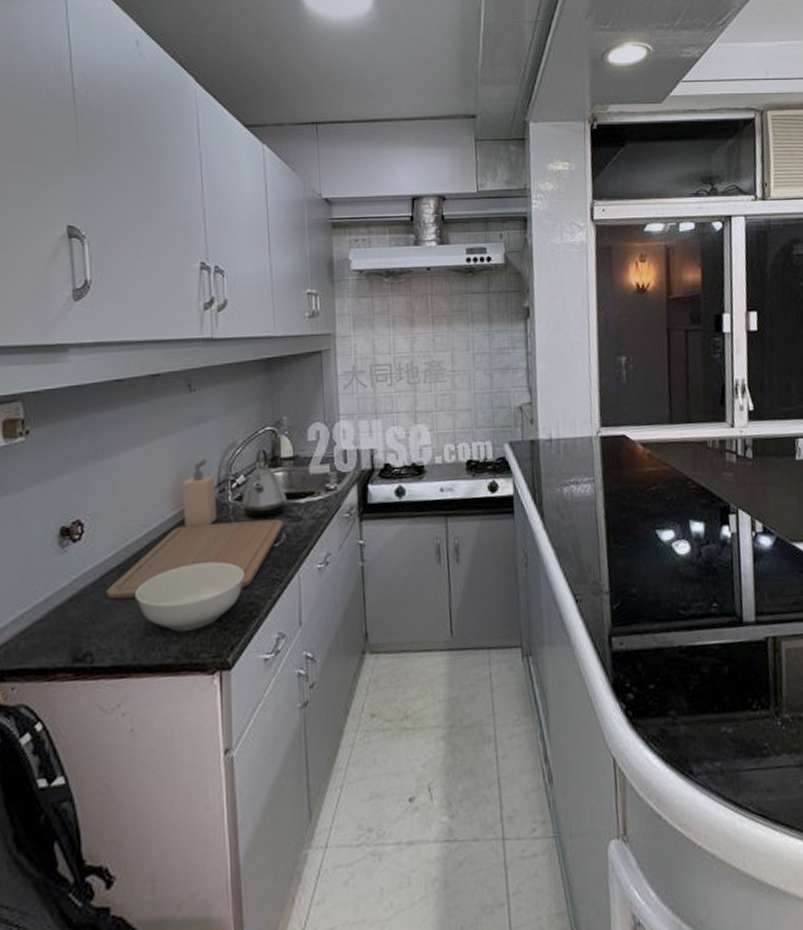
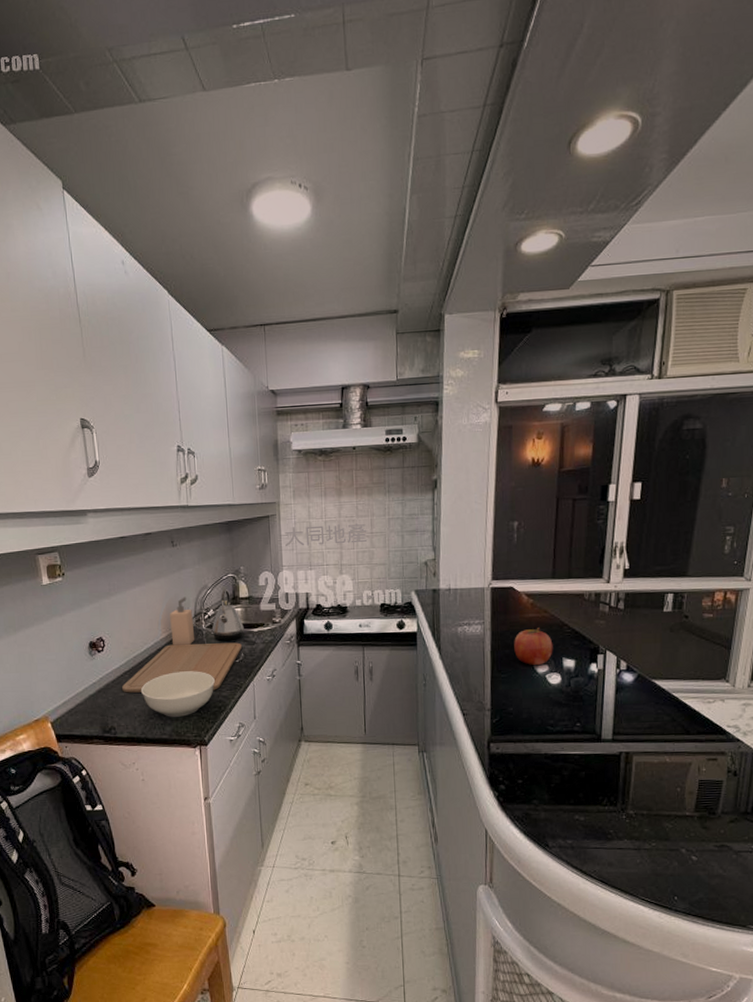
fruit: none [631,484,678,532] -> present [514,628,553,665]

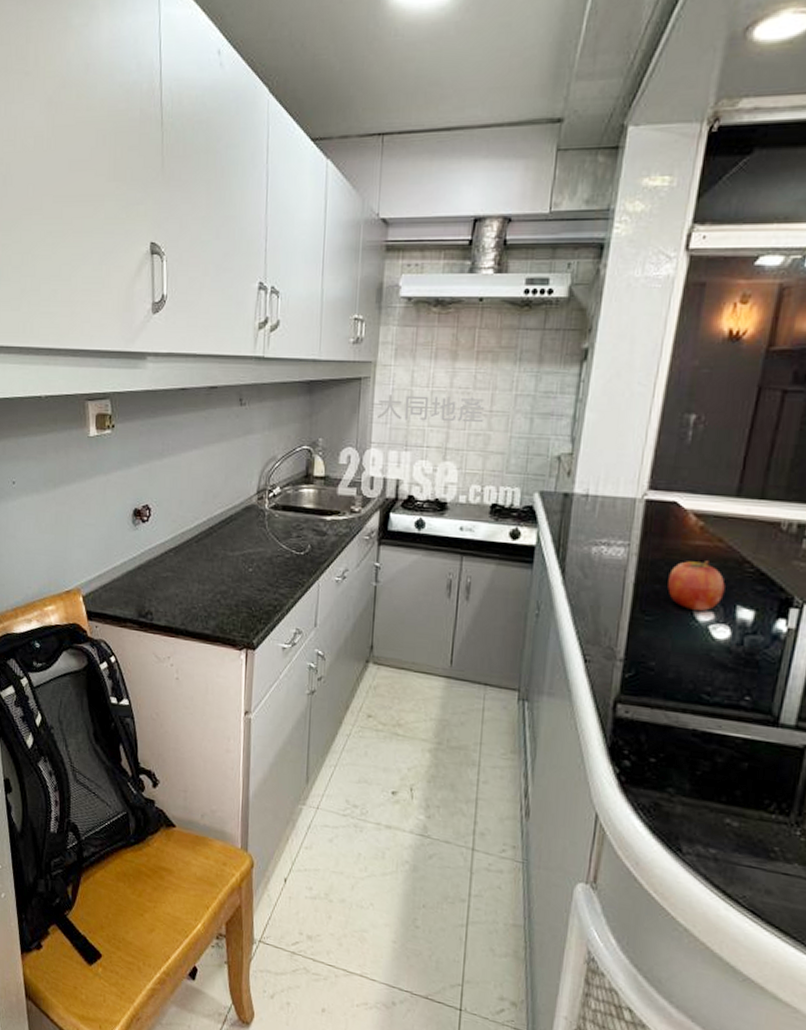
chopping board: present [122,642,243,693] -> none [165,523,311,585]
bowl: present [140,671,215,717] -> none [185,556,273,611]
soap dispenser: present [170,596,195,645] -> none [227,467,255,526]
kettle: present [211,588,244,641] -> none [275,463,315,527]

